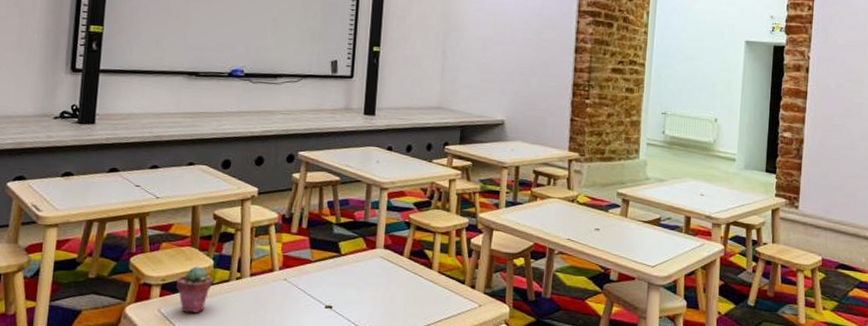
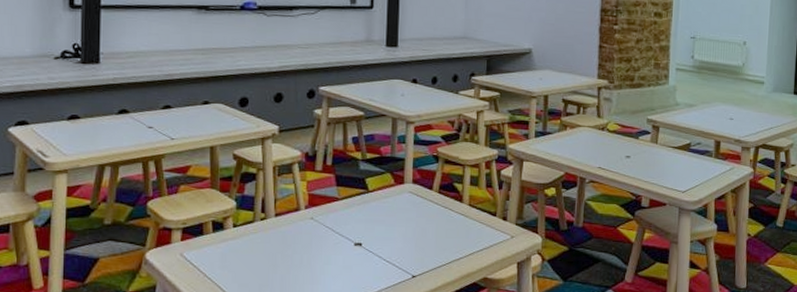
potted succulent: present [176,266,212,313] -> none [197,208,236,256]

